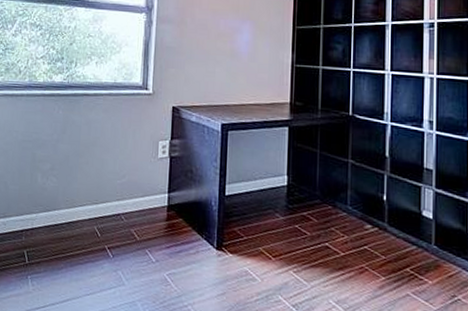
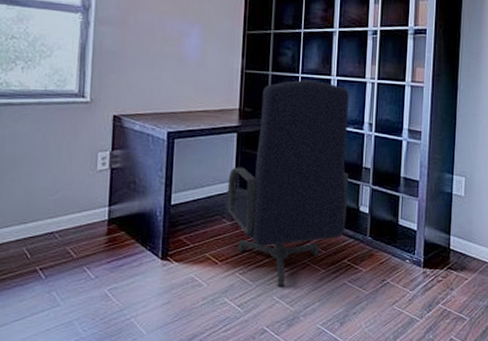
office chair: none [276,74,408,291] -> present [224,79,349,286]

